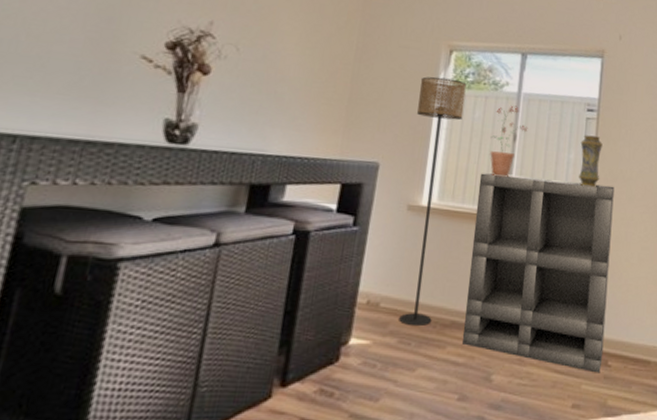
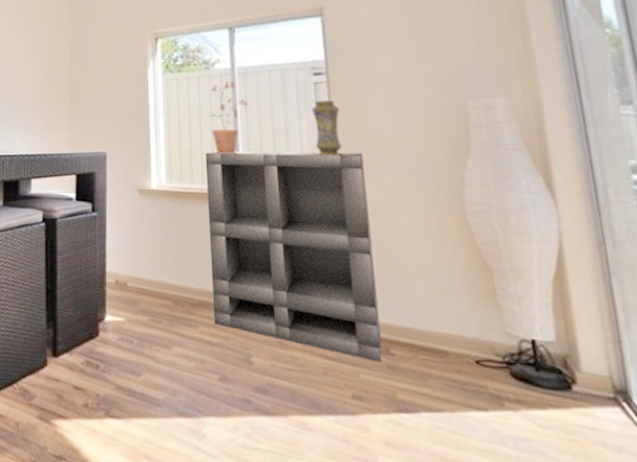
floor lamp: present [399,76,467,327] -> none [131,65,180,306]

